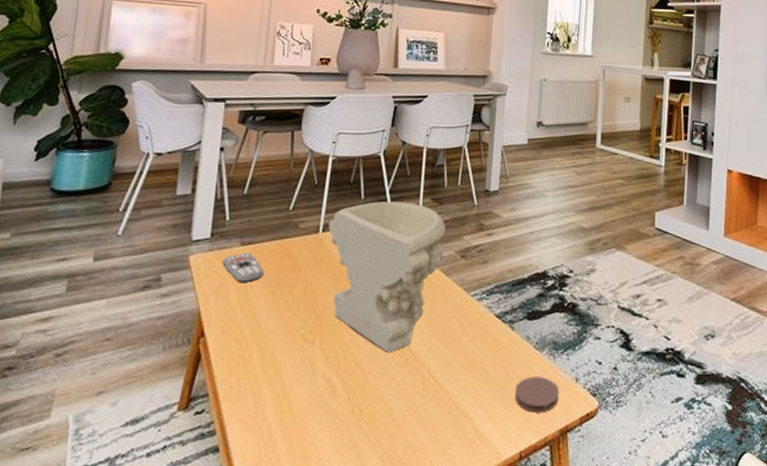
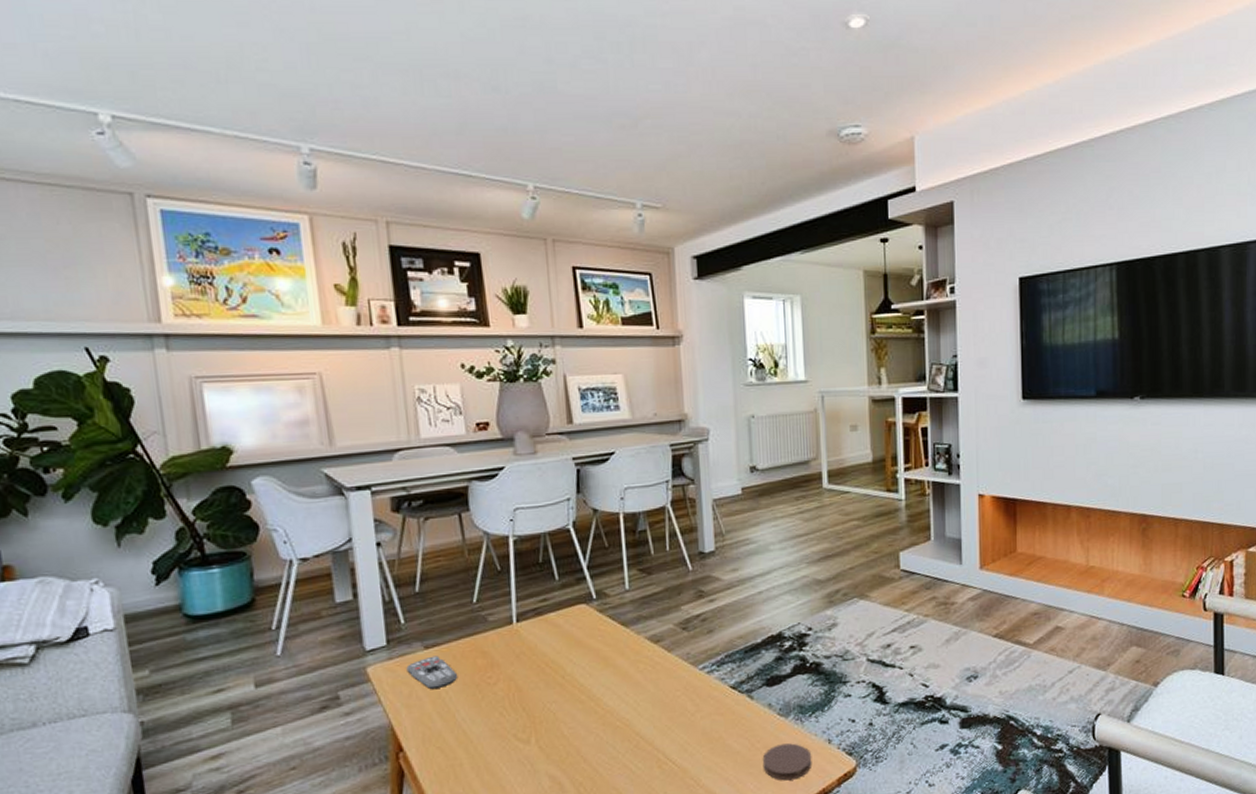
decorative bowl: present [328,201,446,353] -> none [522,577,665,741]

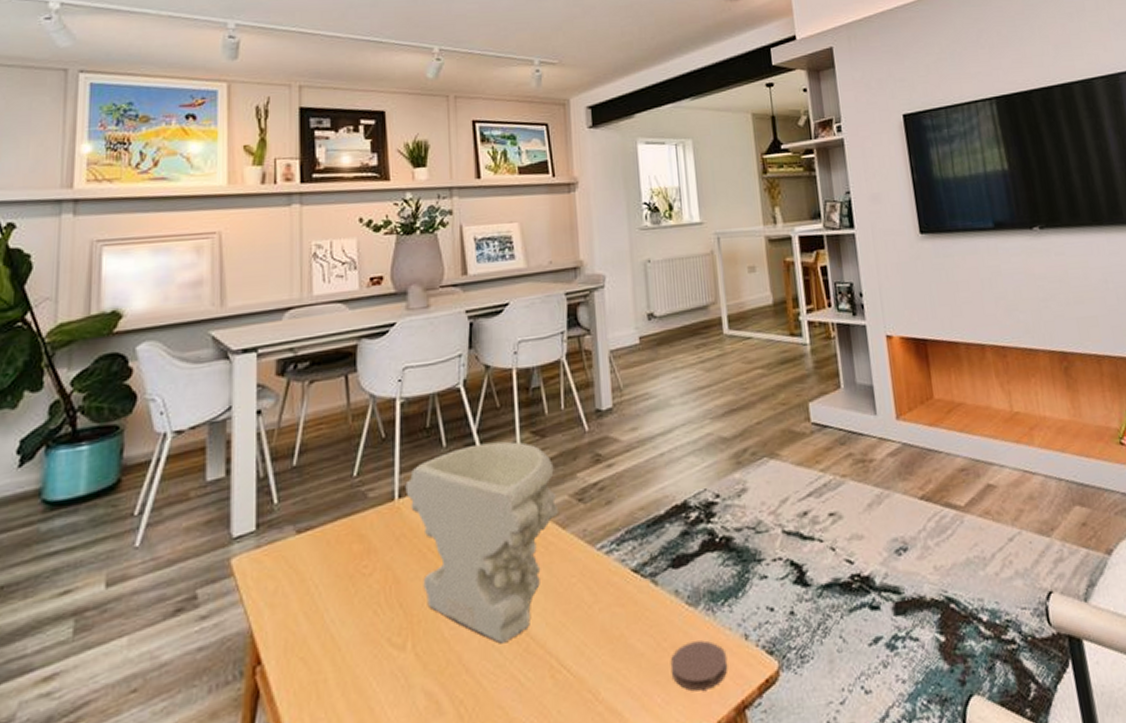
remote control: present [406,655,458,690] -> none [274,541,331,584]
decorative bowl: none [522,577,665,741] -> present [405,441,560,644]

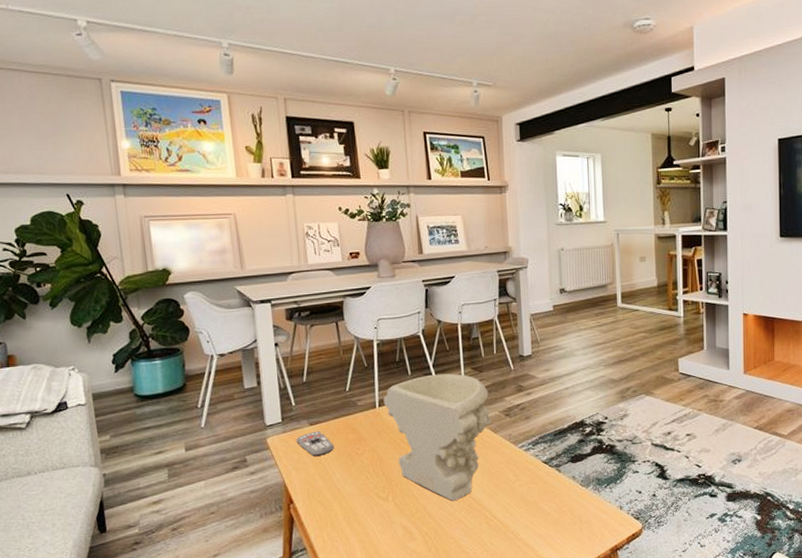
remote control: none [274,541,331,584] -> present [296,431,335,457]
coaster: present [670,640,728,691] -> none [567,508,607,538]

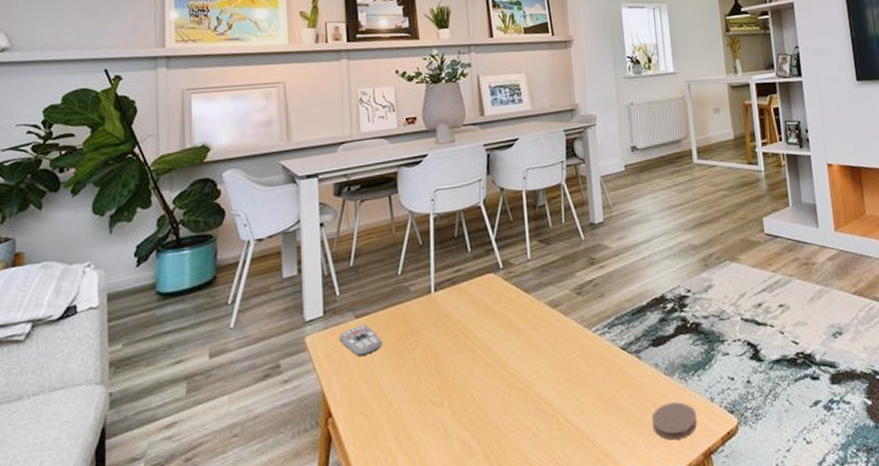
decorative bowl: present [383,373,492,501] -> none [439,247,562,403]
coaster: none [567,508,607,538] -> present [651,402,698,441]

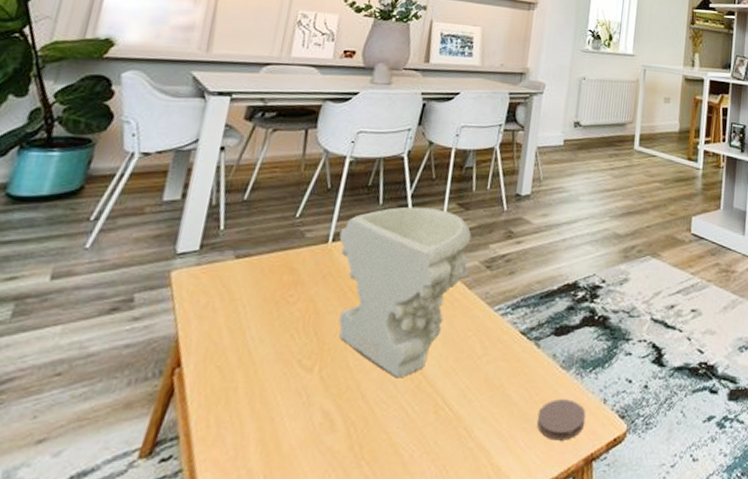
remote control: present [339,324,383,357] -> none [210,266,261,303]
decorative bowl: none [439,247,562,403] -> present [338,206,472,378]

